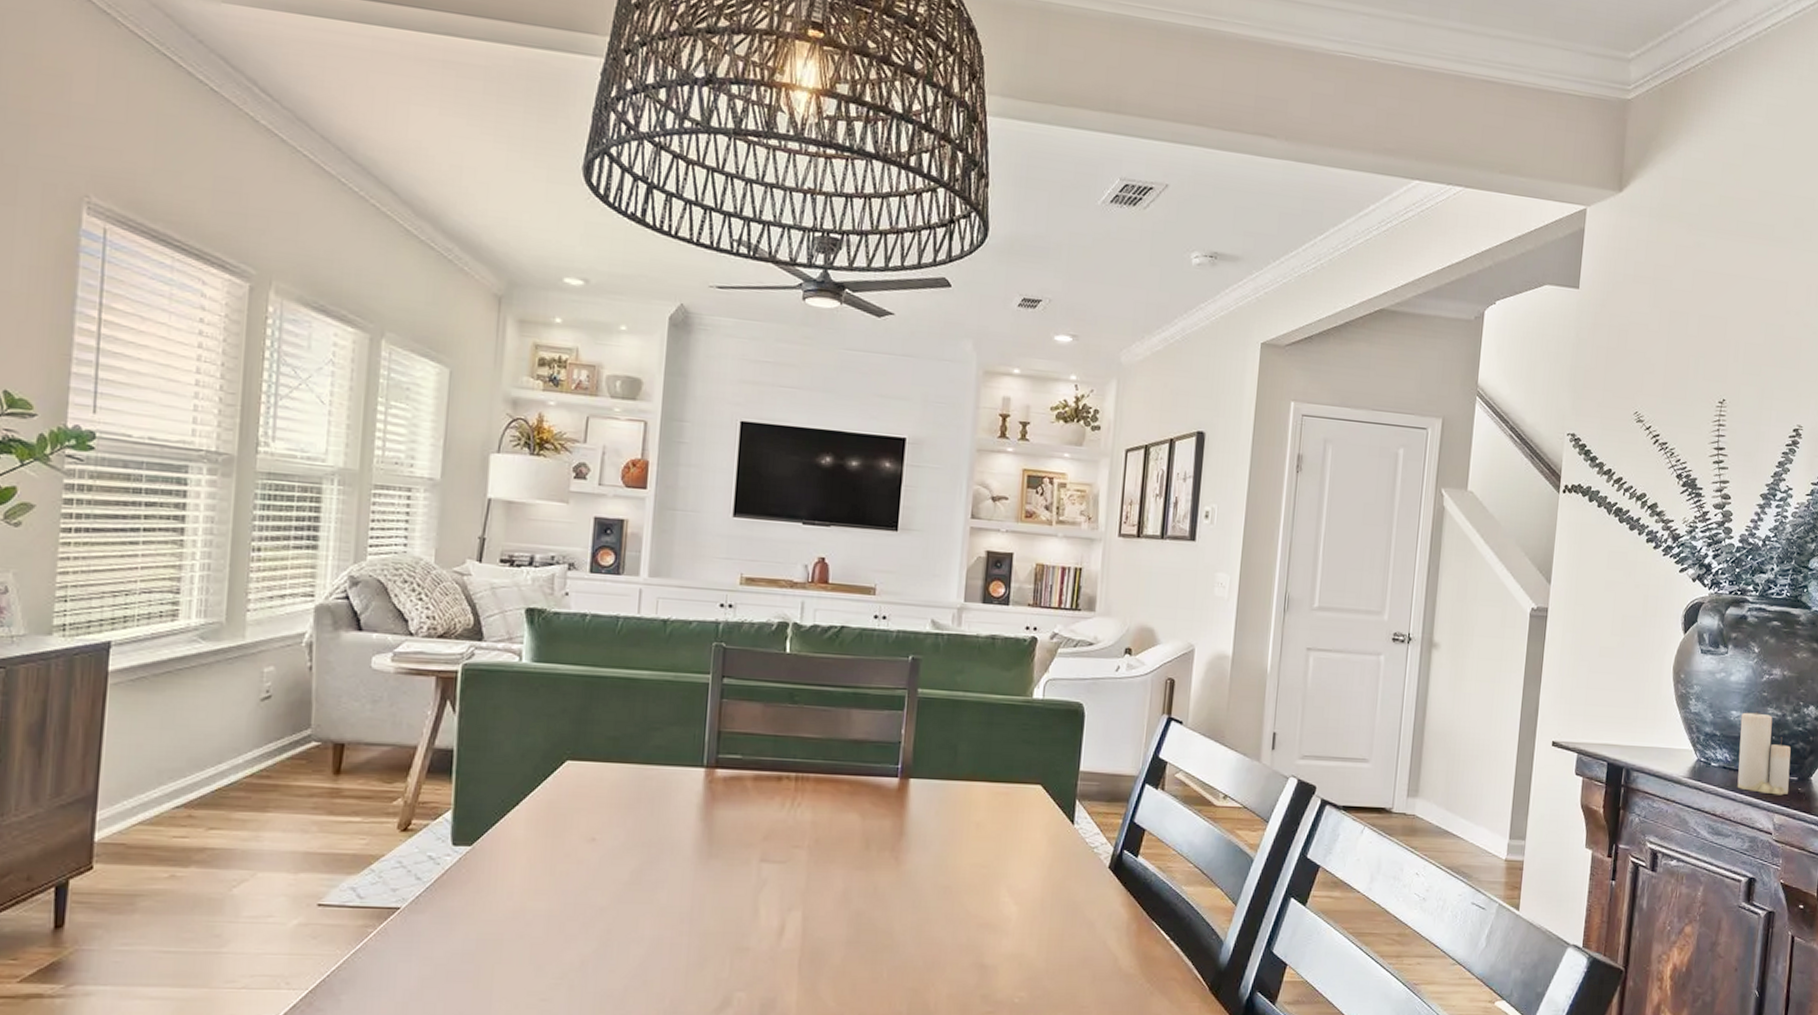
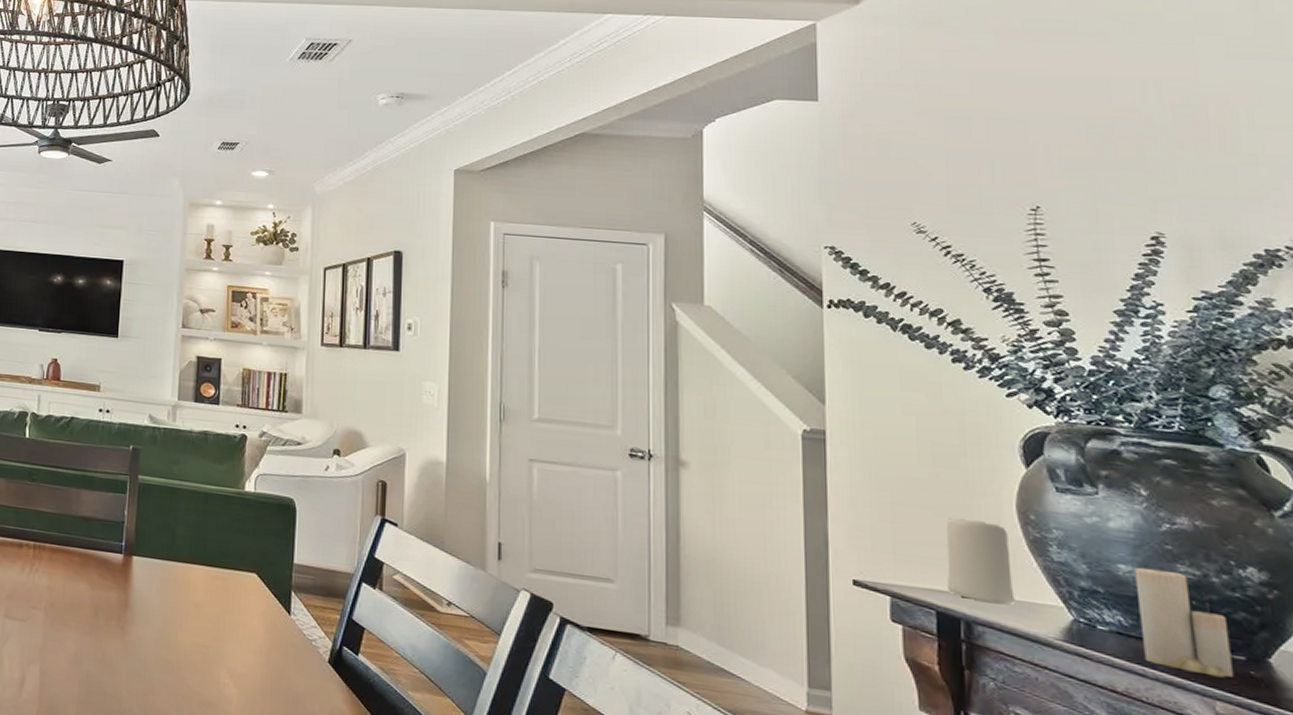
candle: none [1618,680,1665,752] -> present [947,518,1015,605]

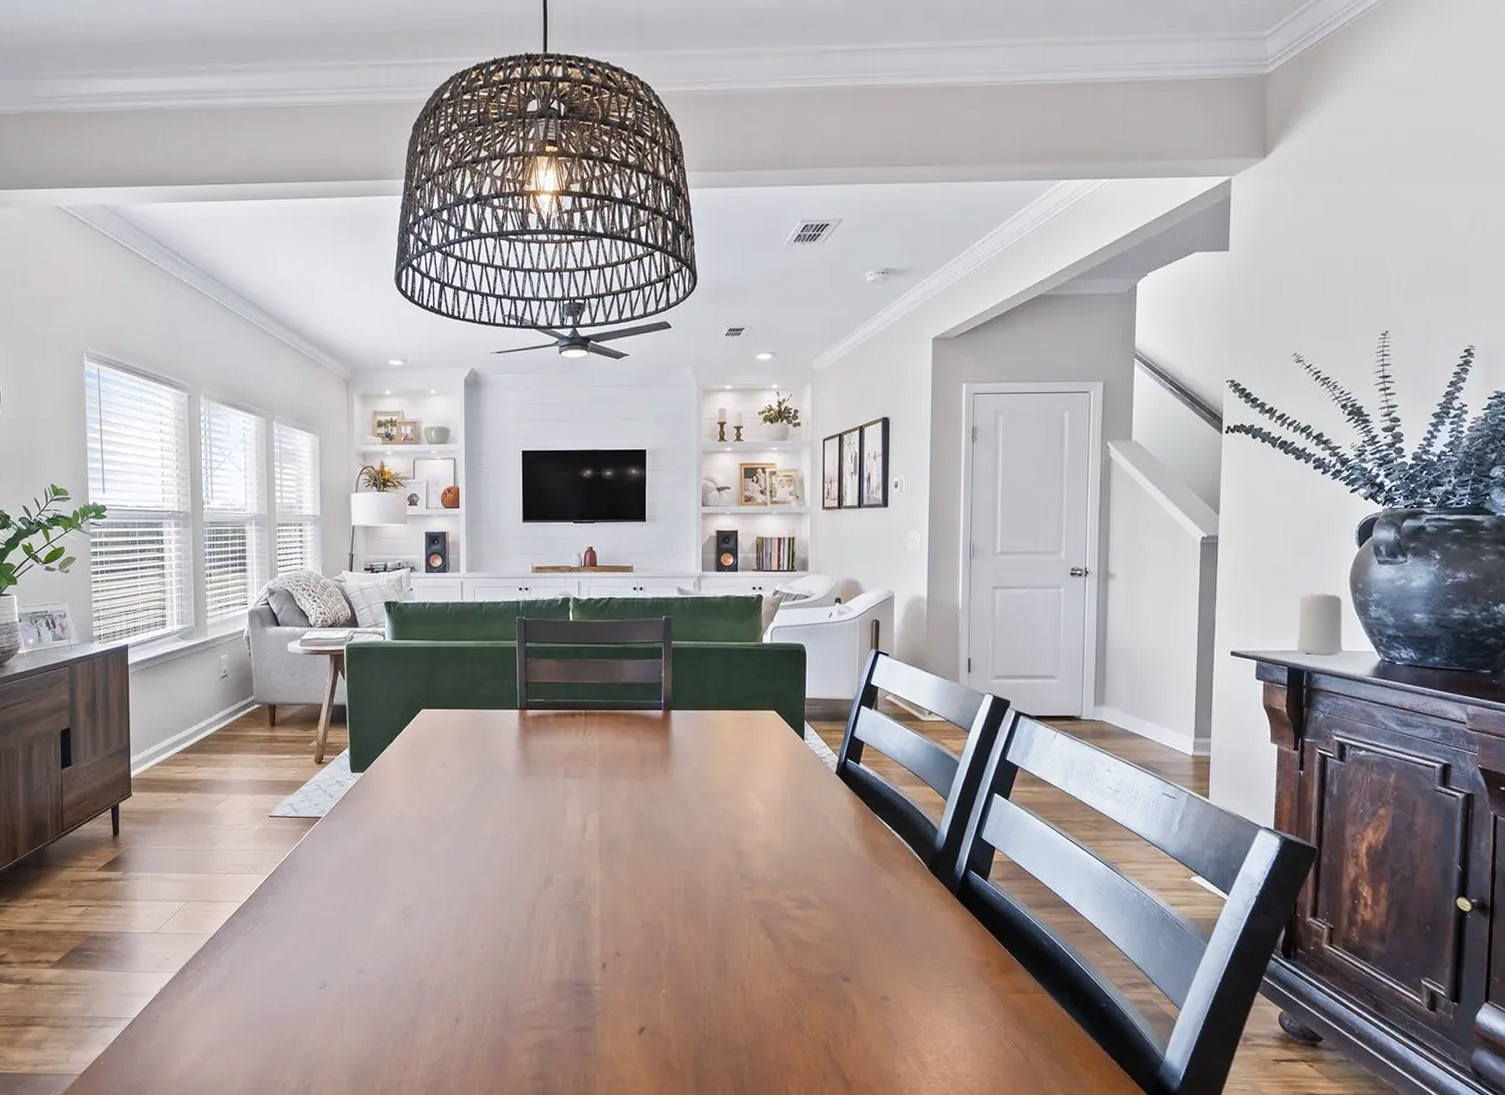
candle: present [1134,567,1233,678] -> none [1425,613,1482,688]

